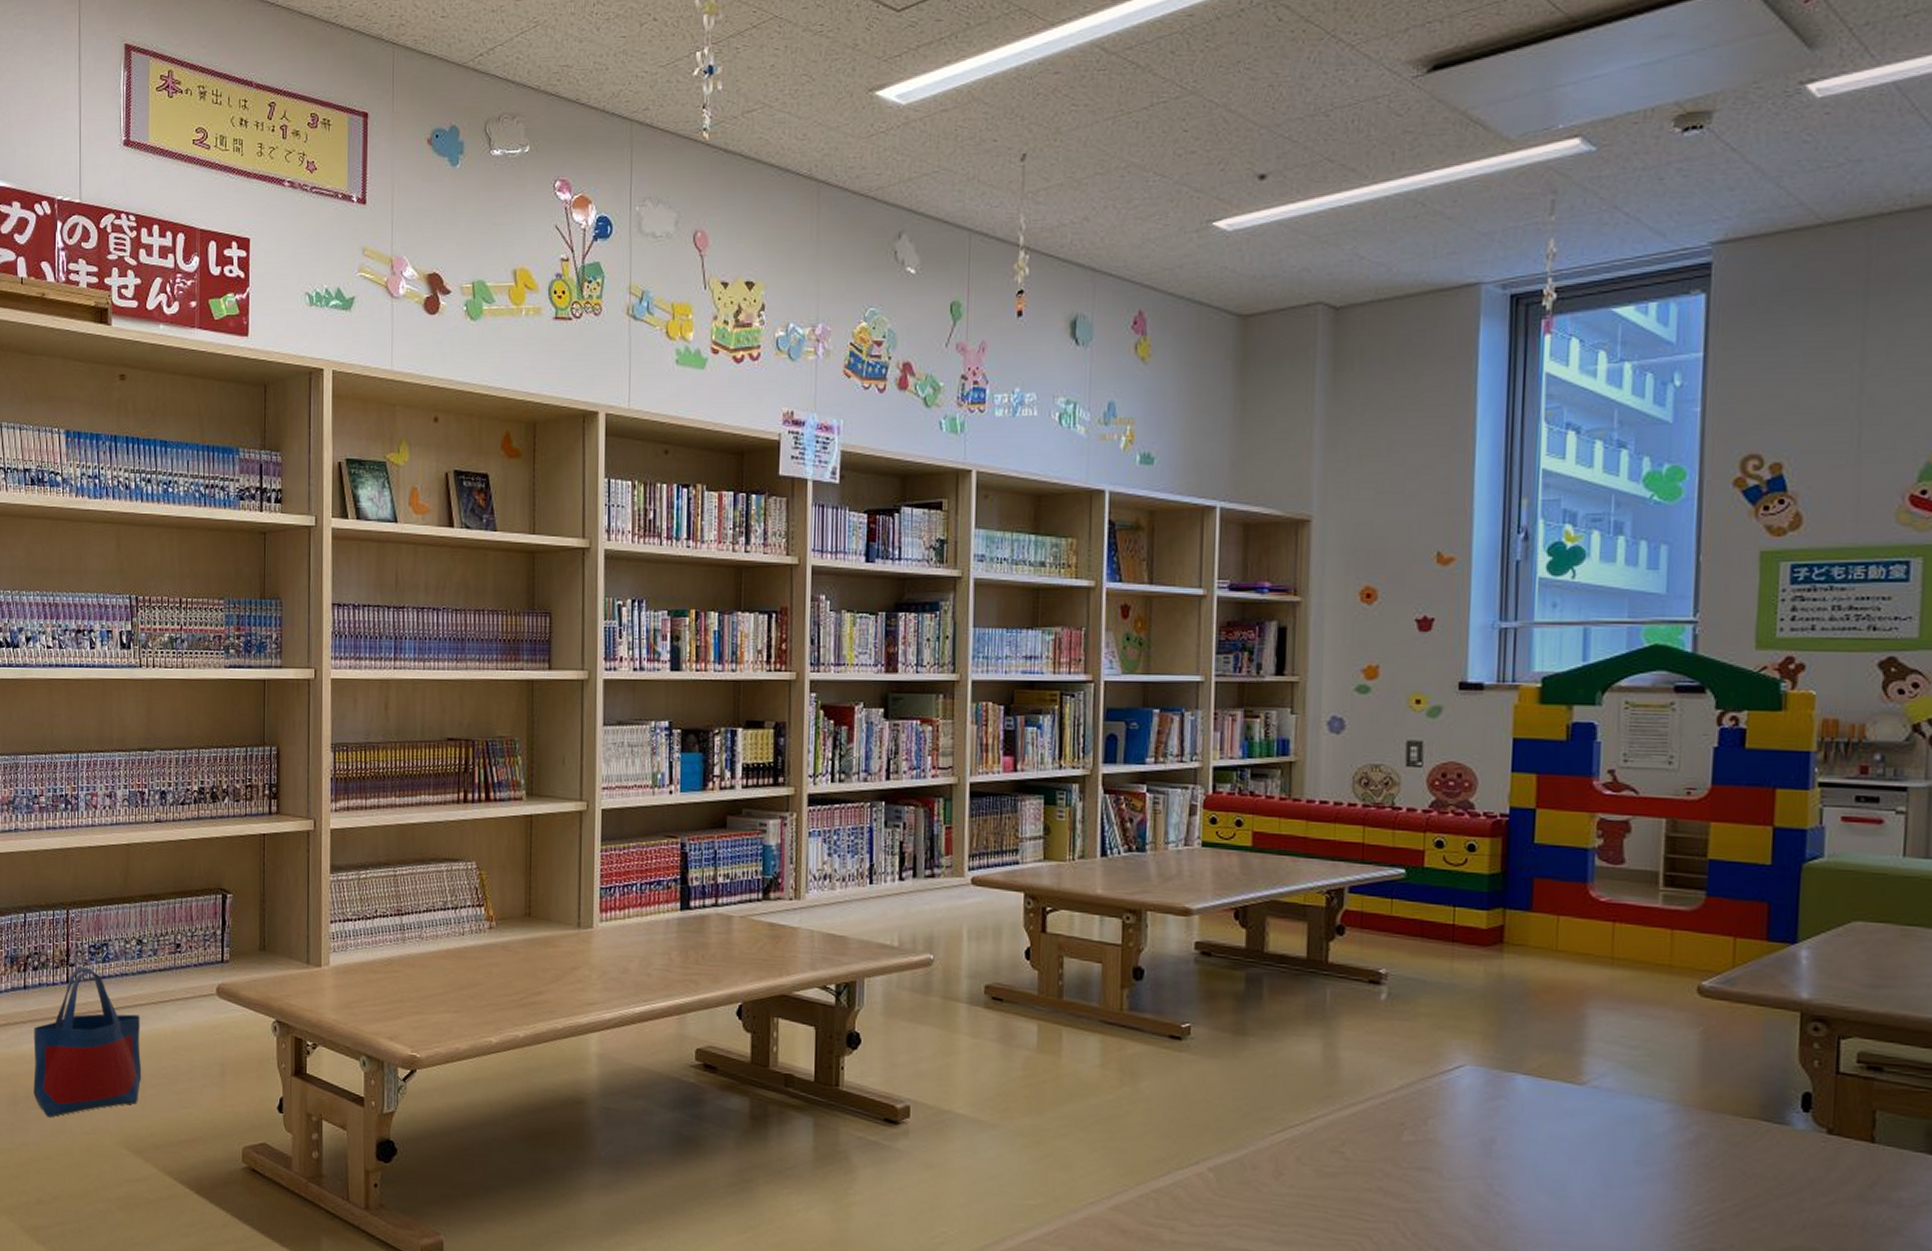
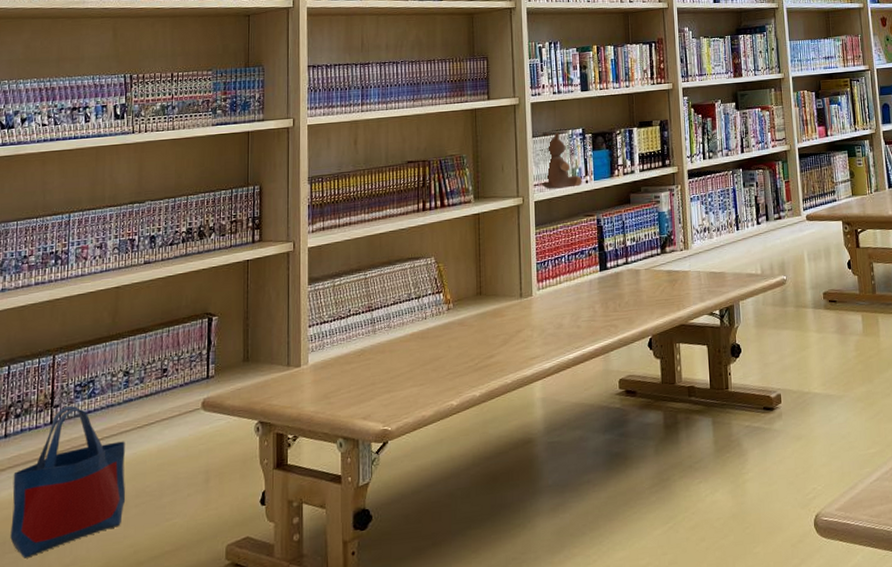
teddy bear: none [609,722,665,797] -> present [539,132,582,189]

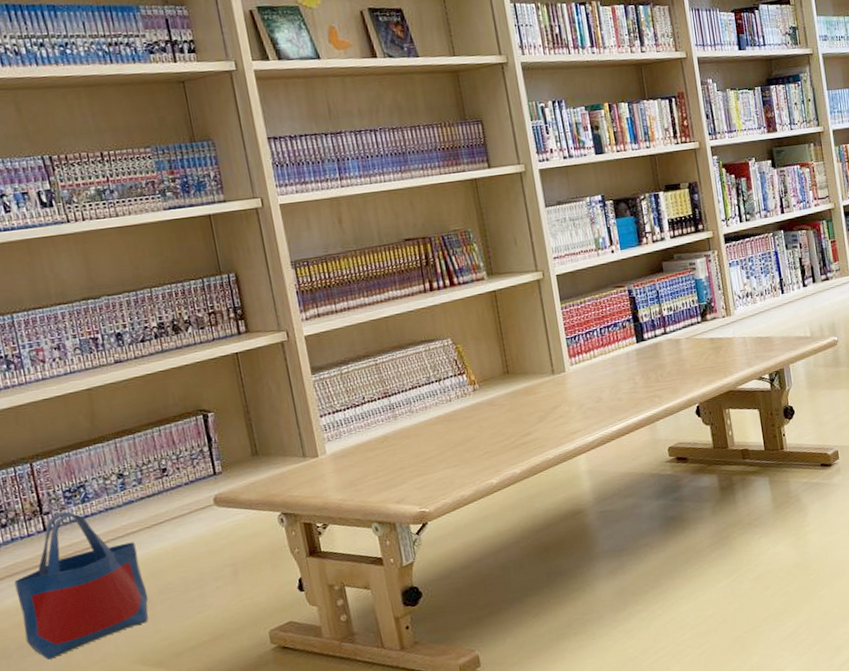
teddy bear: present [539,132,582,189] -> none [559,200,608,262]

